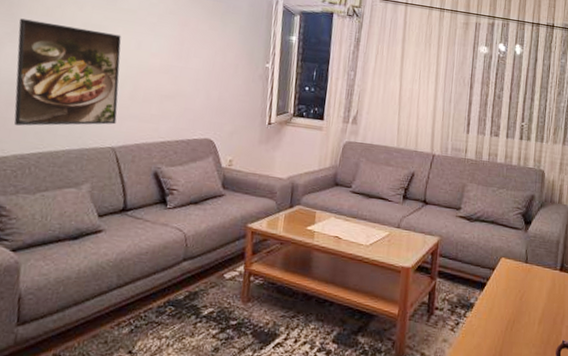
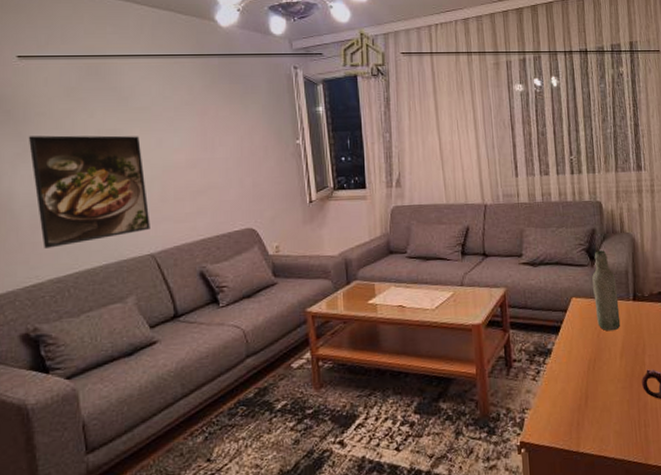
bottle: none [522,217,546,297] -> present [592,250,621,331]

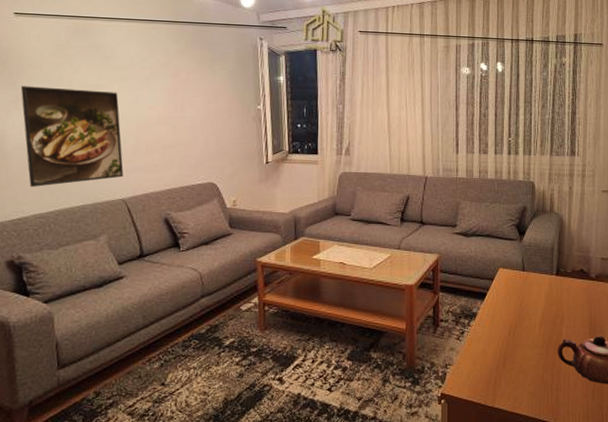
bottle: present [592,250,621,331] -> none [520,227,543,302]

